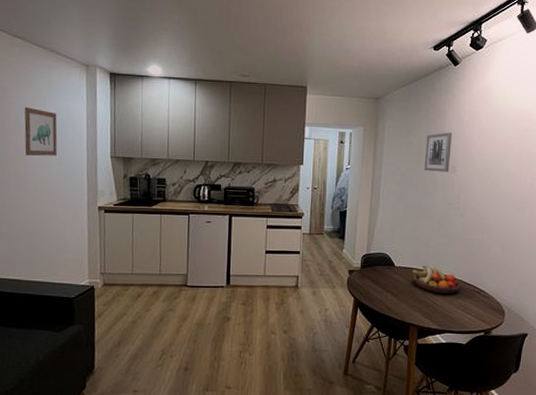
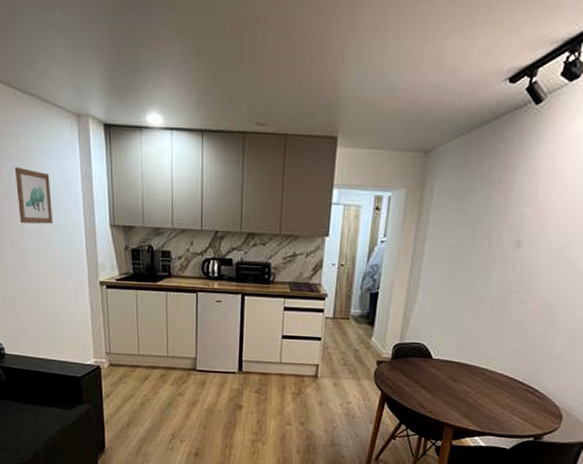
fruit bowl: present [412,266,461,294] -> none [452,359,512,393]
wall art: present [424,132,452,172] -> none [479,195,522,248]

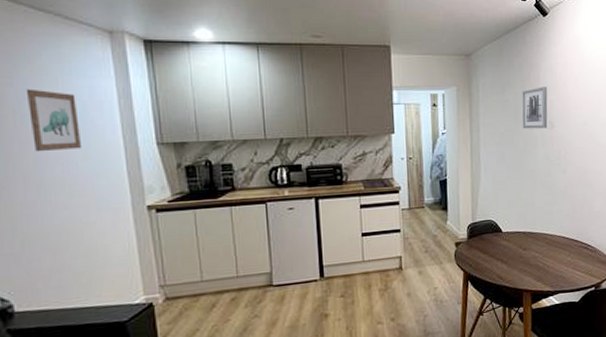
wall art: none [479,195,522,248] -> present [522,87,548,129]

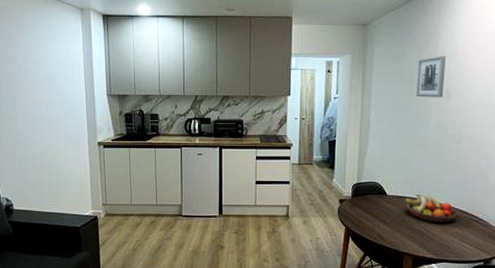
wall art: present [25,89,81,152] -> none [28,51,59,97]
fruit bowl: none [520,227,569,255] -> present [405,194,458,223]

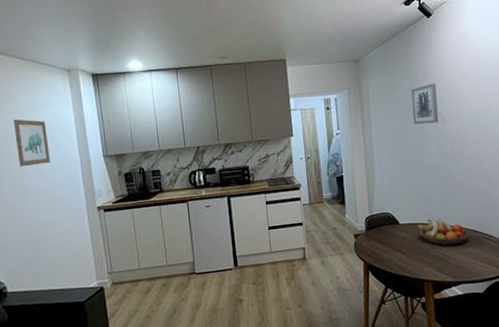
wall art: none [28,51,59,97] -> present [13,119,50,167]

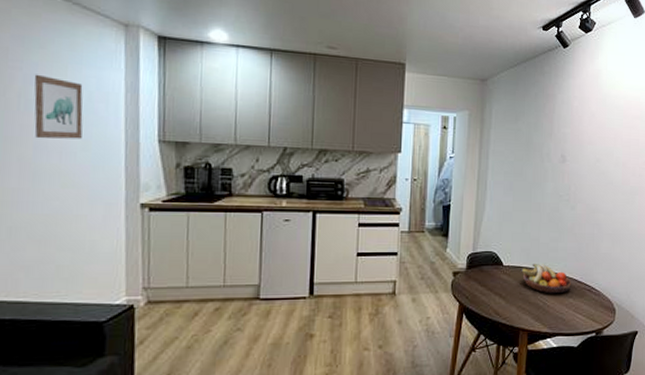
wall art: present [411,83,439,125] -> none [533,119,562,162]

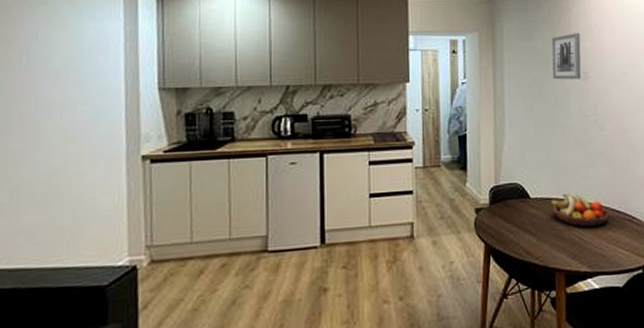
wall art: present [34,74,83,139] -> none [35,30,83,96]
wall art: none [533,119,562,162] -> present [551,33,582,80]

